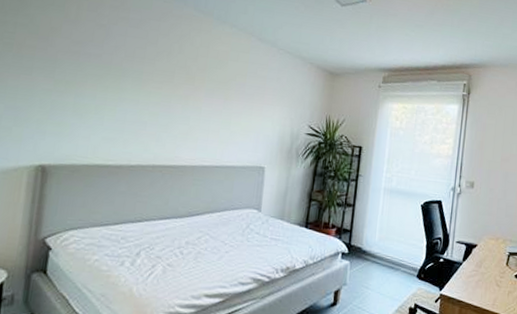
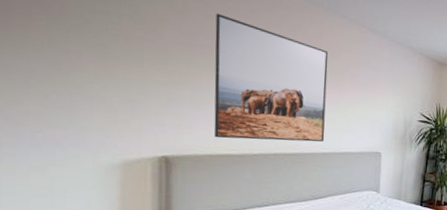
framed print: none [93,22,215,154] -> present [214,13,329,142]

